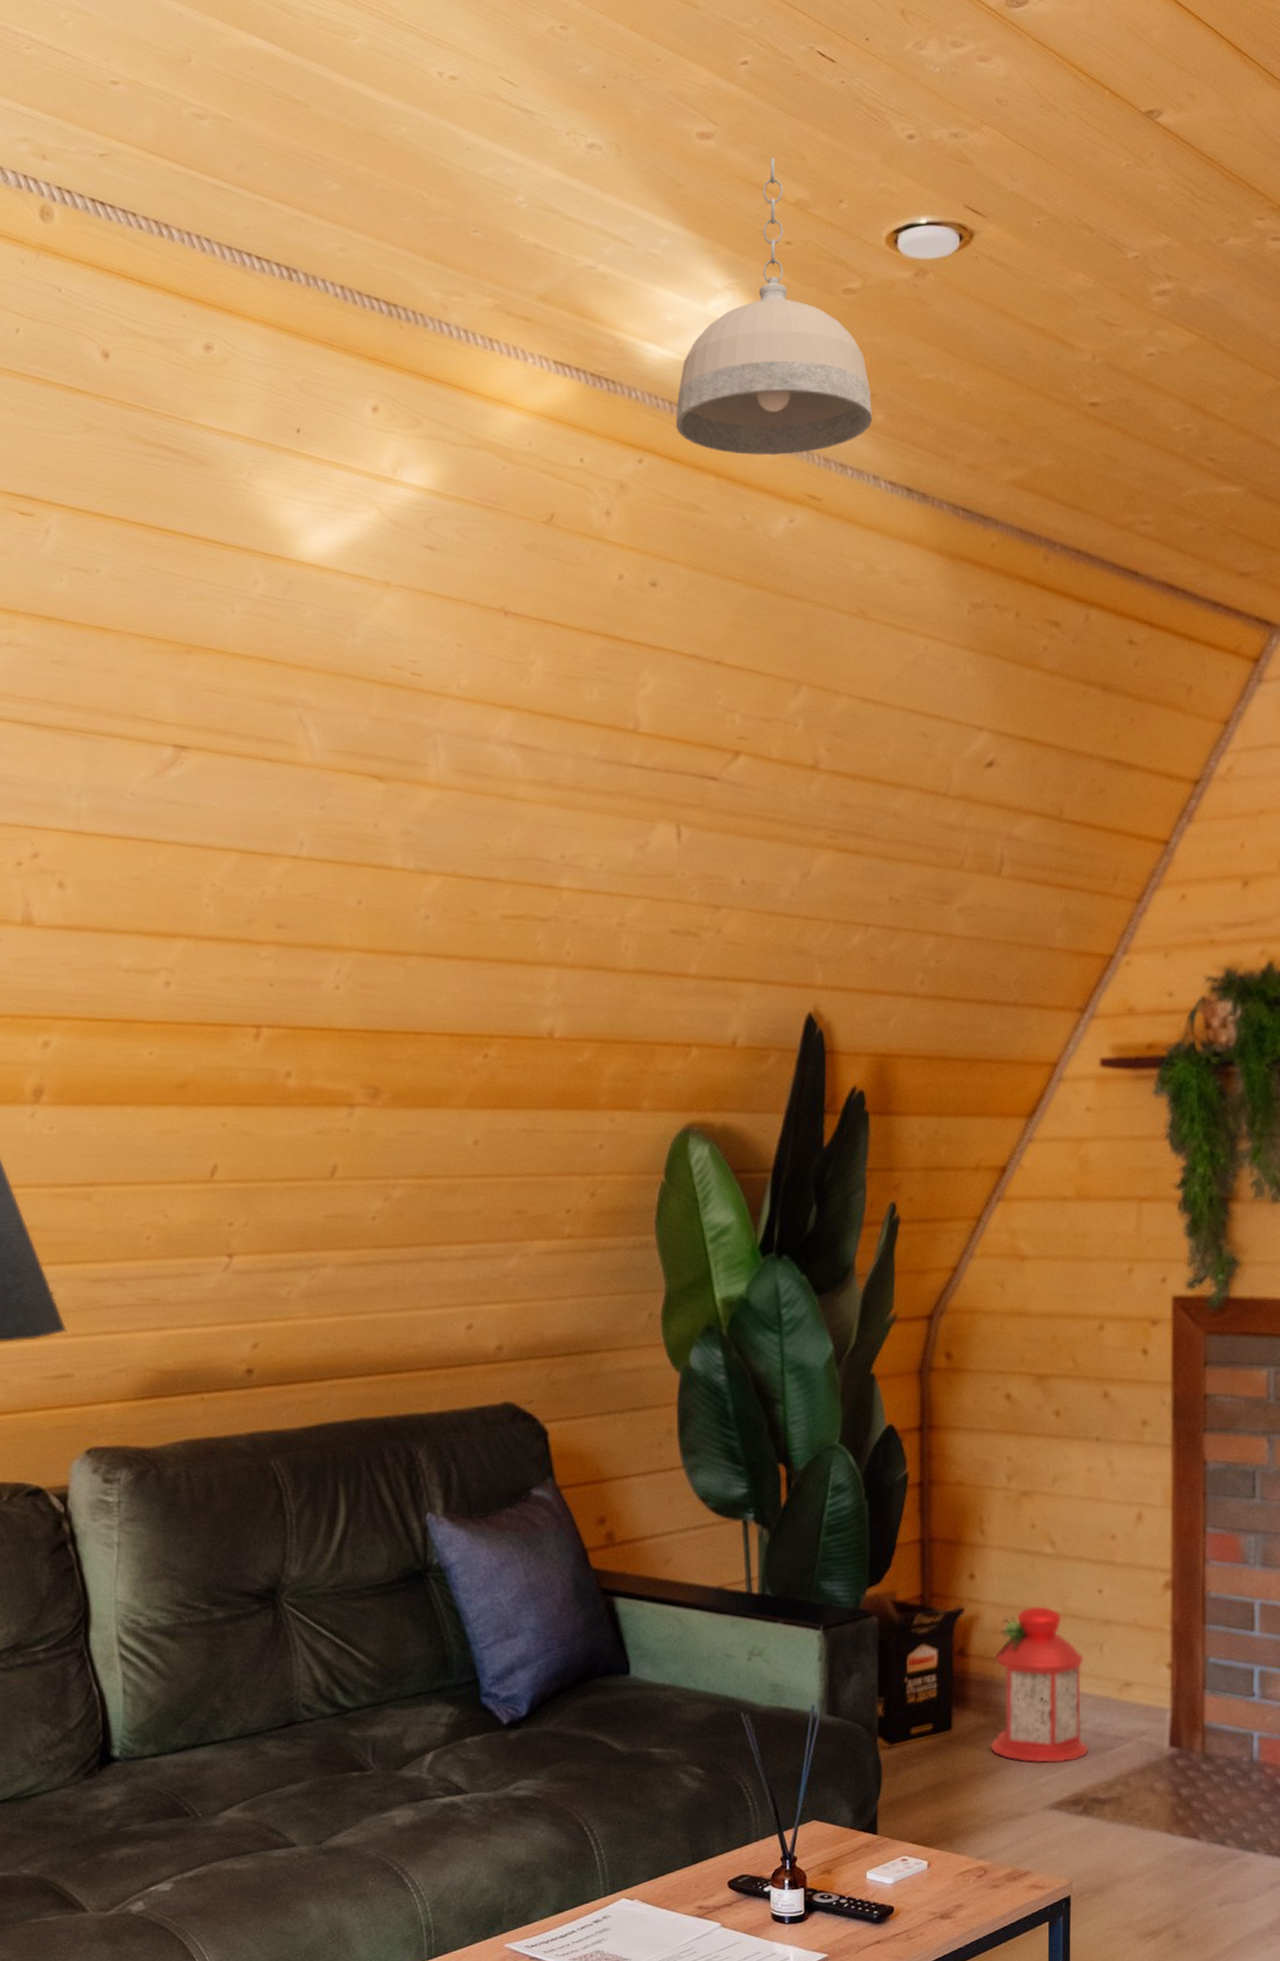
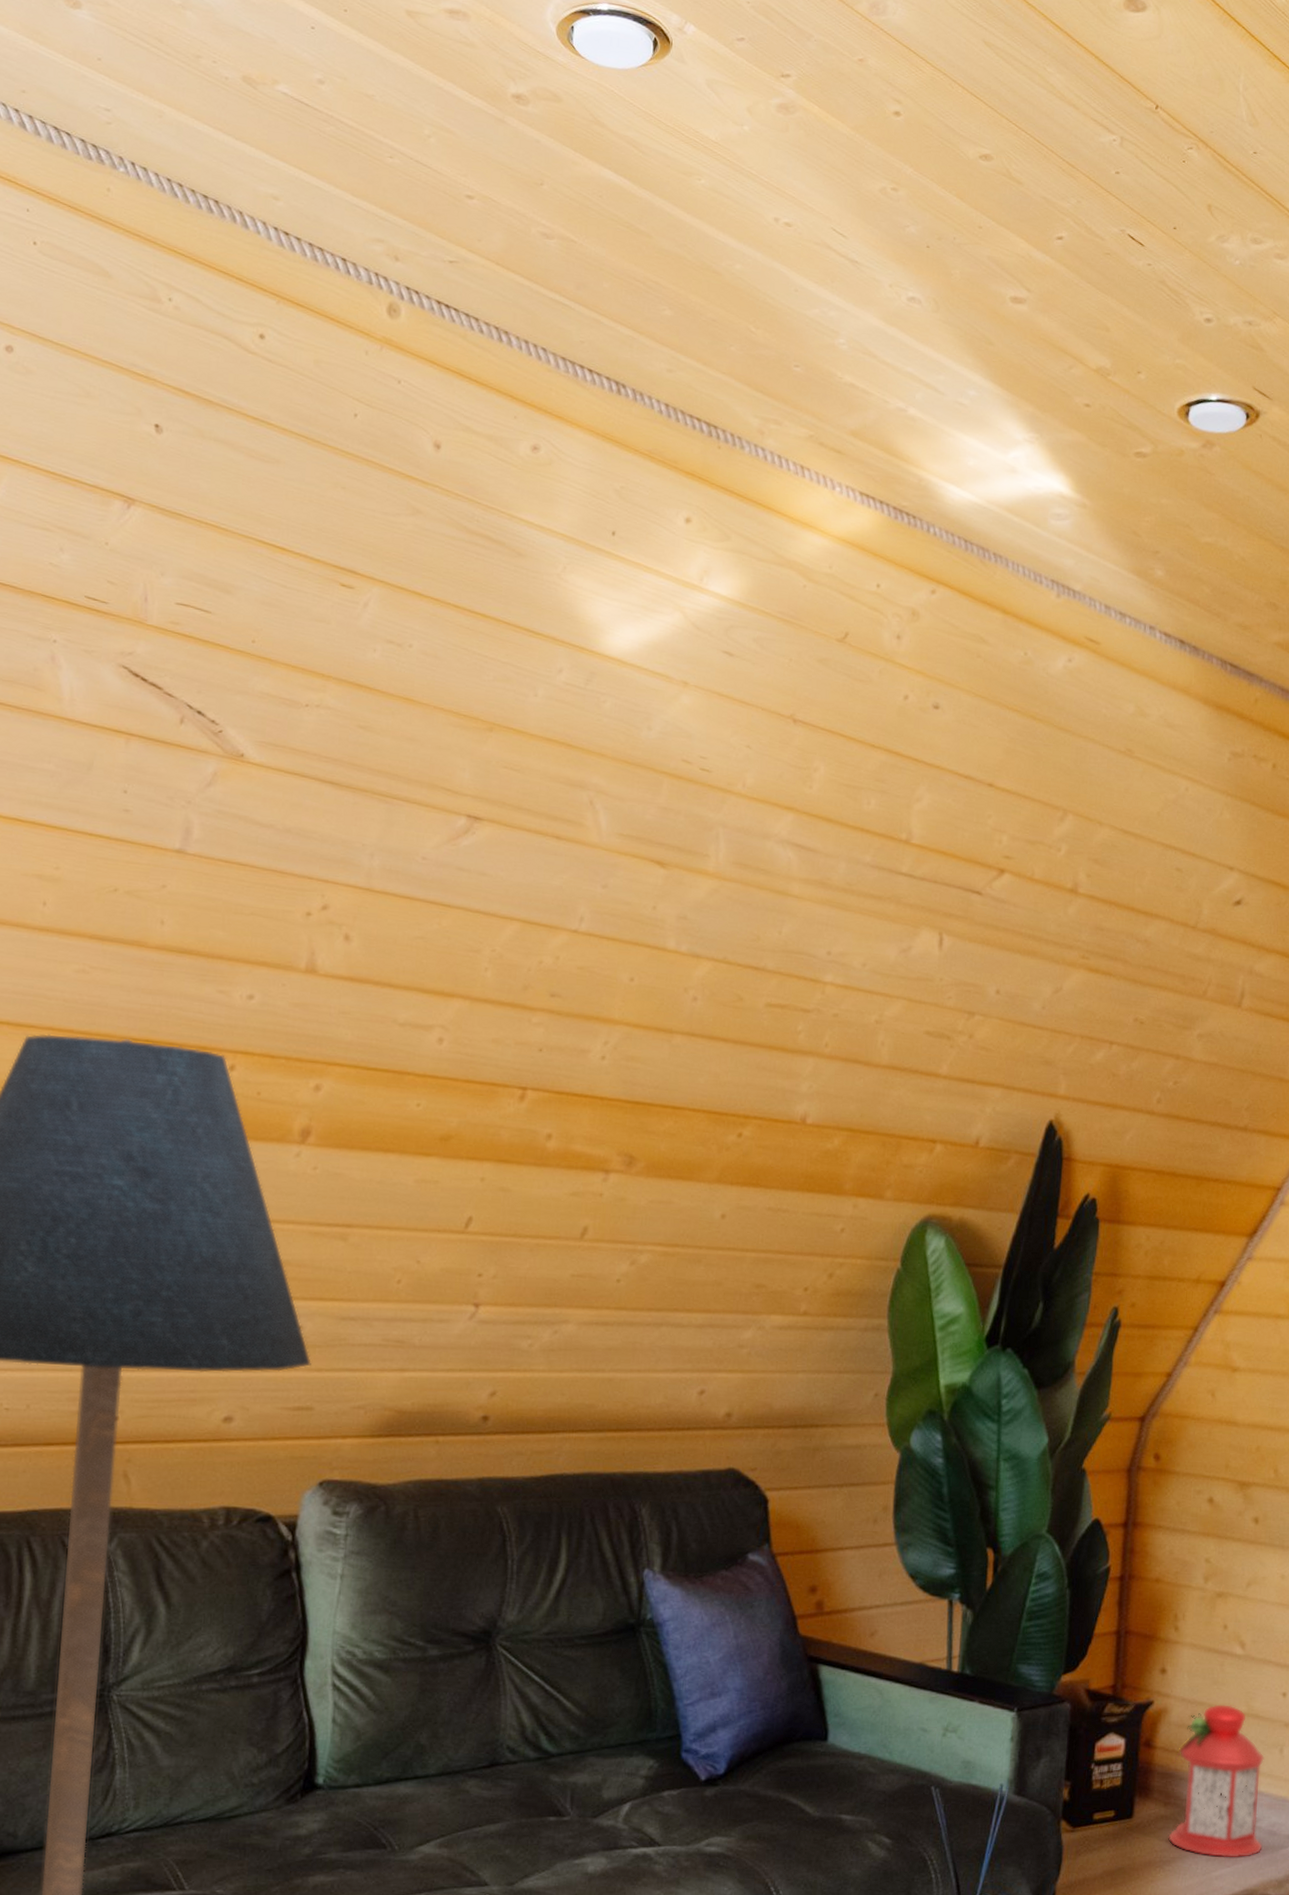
pendant light: present [675,157,873,456] -> none [969,326,1154,599]

